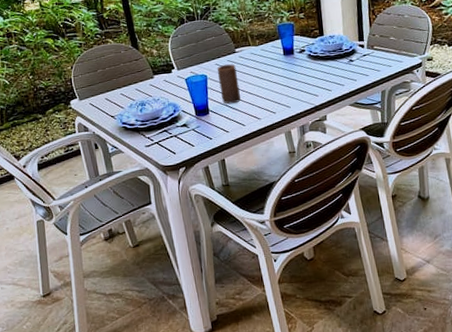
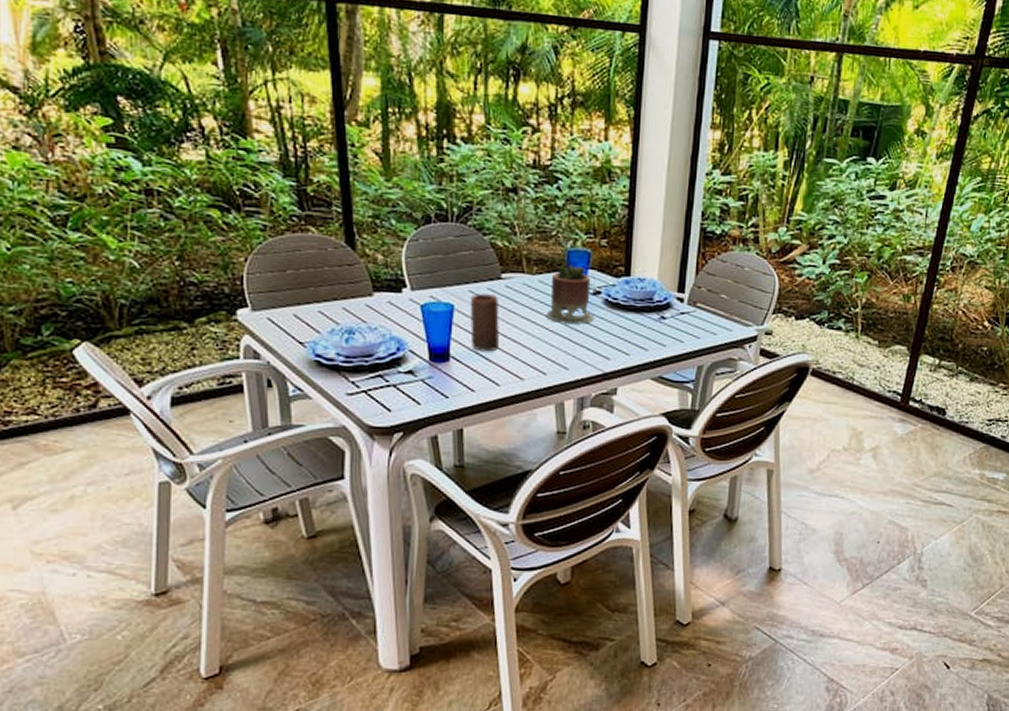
succulent planter: none [269,34,303,76] -> present [546,263,594,324]

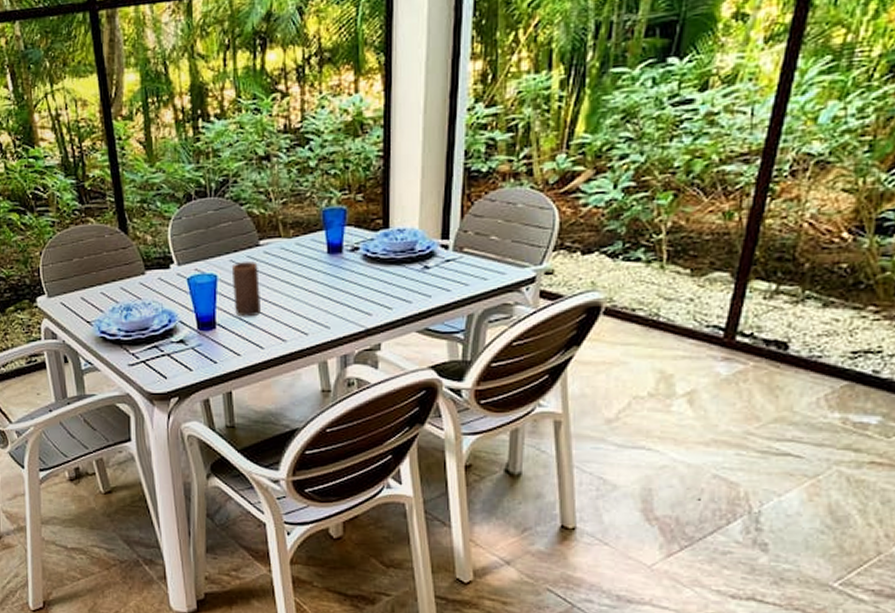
succulent planter: present [546,263,594,324] -> none [305,223,353,283]

